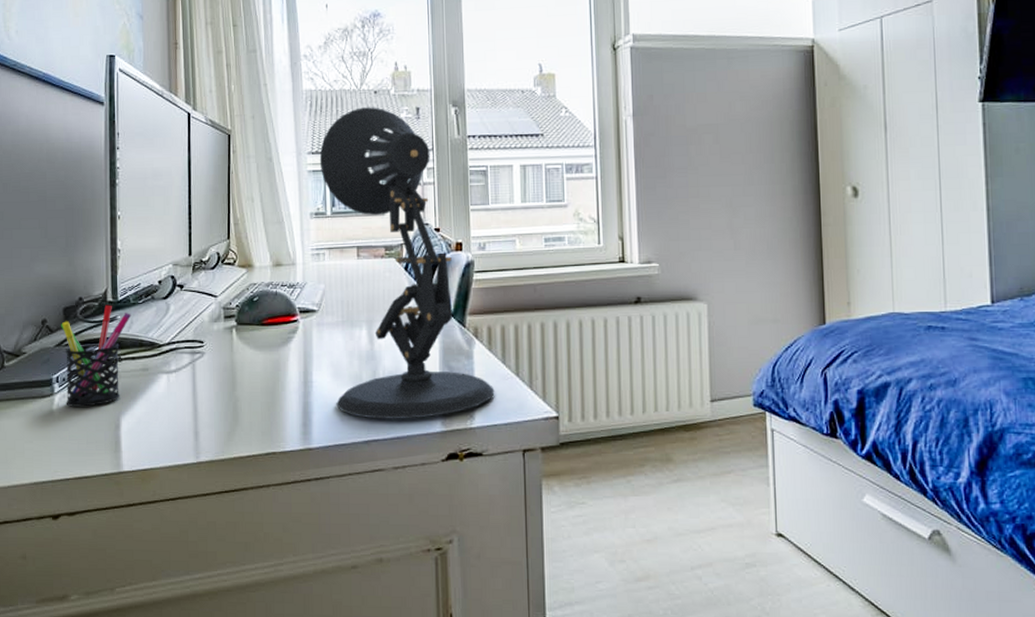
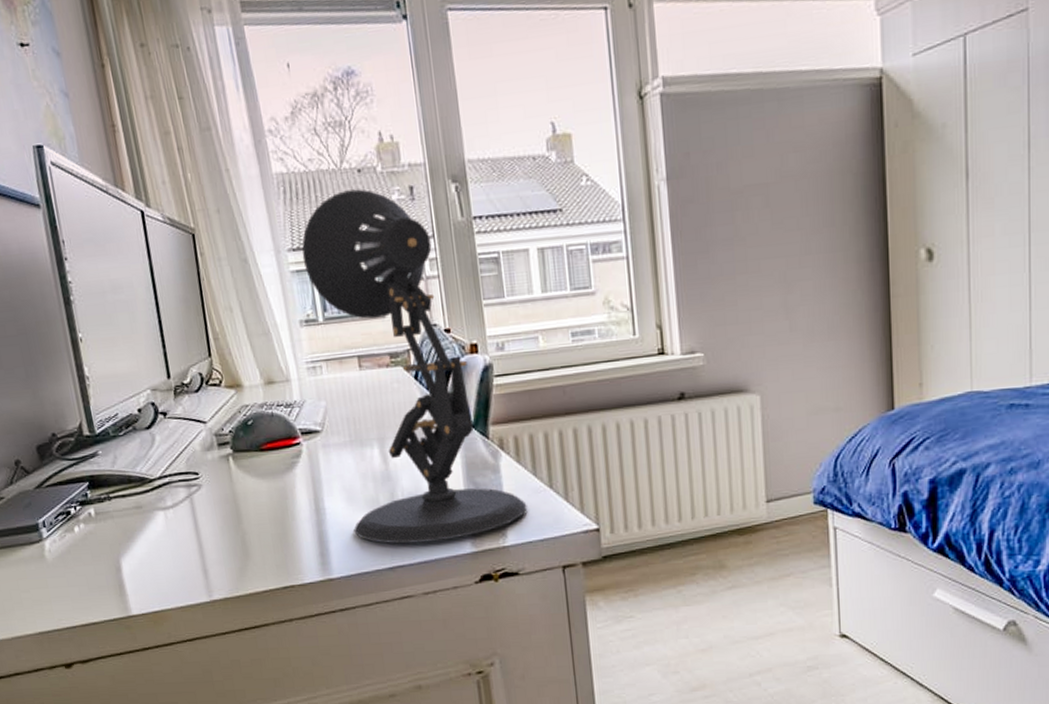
pen holder: present [60,305,131,407] -> none [36,439,116,552]

